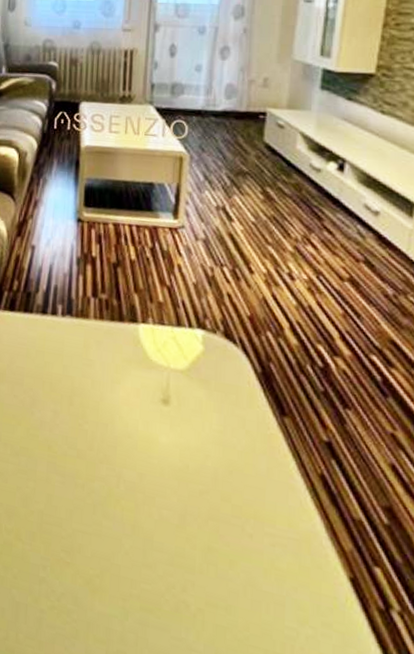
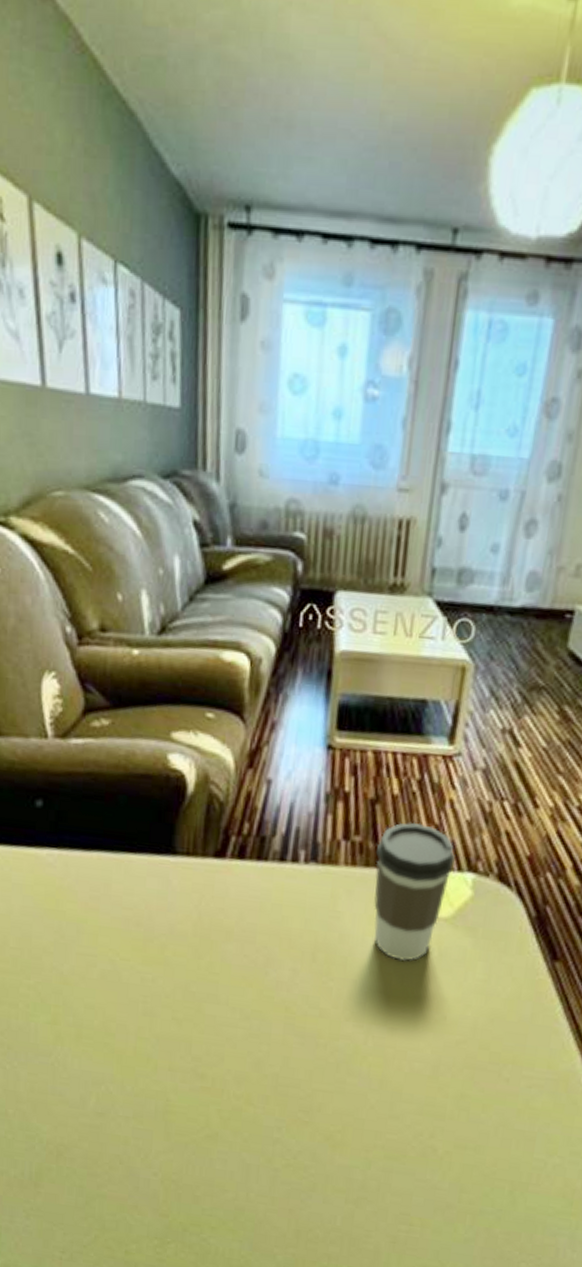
coffee cup: none [119,283,187,409] -> present [374,822,456,962]

